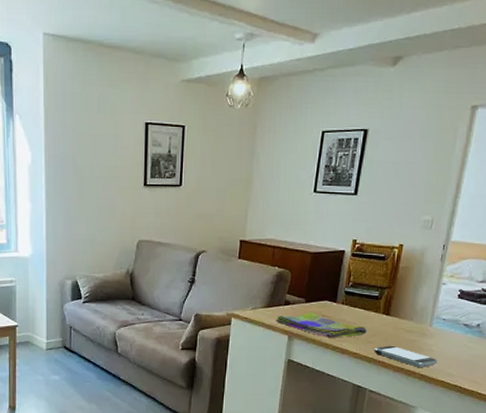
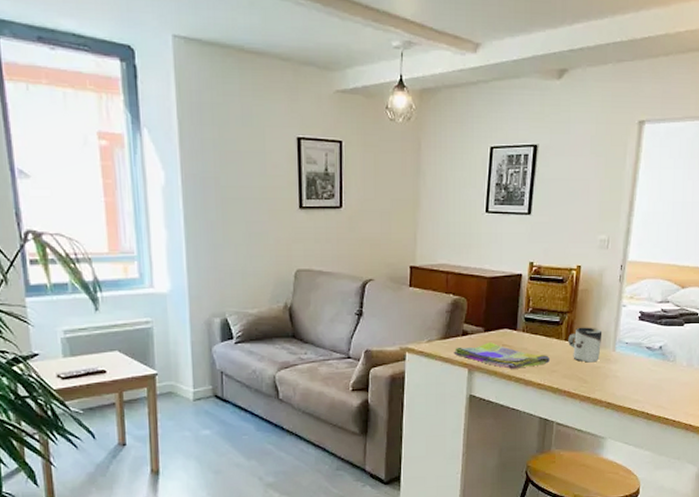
smartphone: present [374,345,437,367] -> none [559,373,623,395]
cup: none [386,302,420,336] -> present [568,327,603,363]

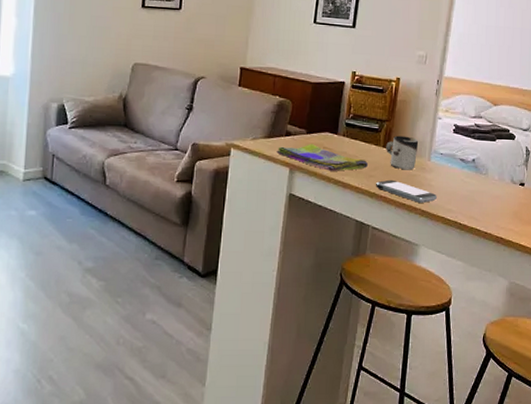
smartphone: none [559,373,623,395] -> present [376,179,437,203]

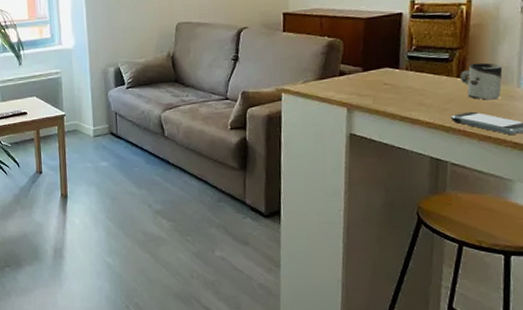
dish towel: present [276,144,369,171] -> none [331,81,440,108]

